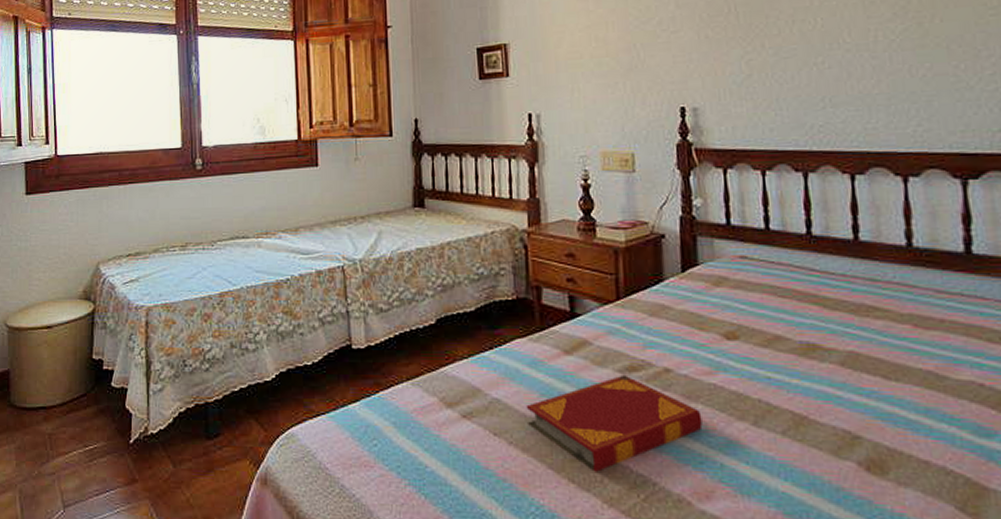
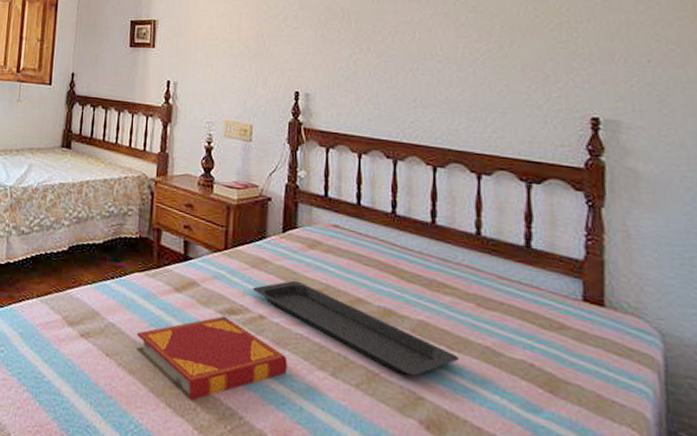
serving tray: none [653,324,897,414] -> present [253,280,459,376]

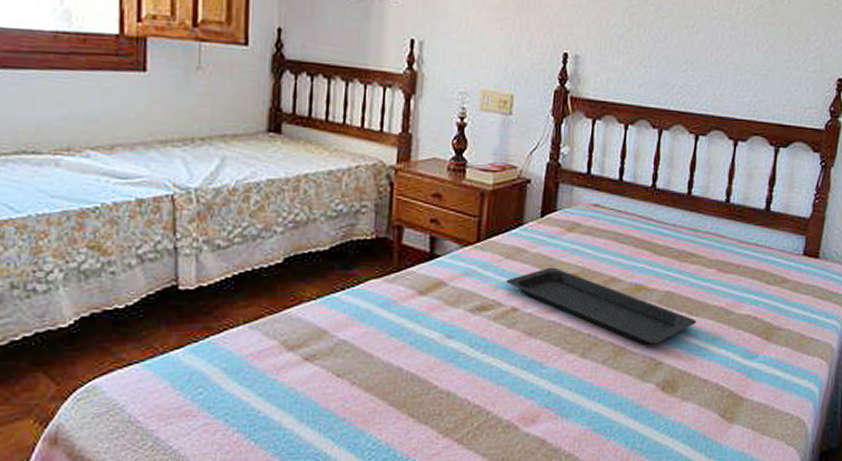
hardback book: present [135,315,288,401] -> none [372,314,539,406]

